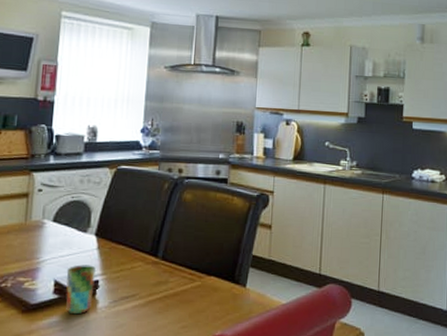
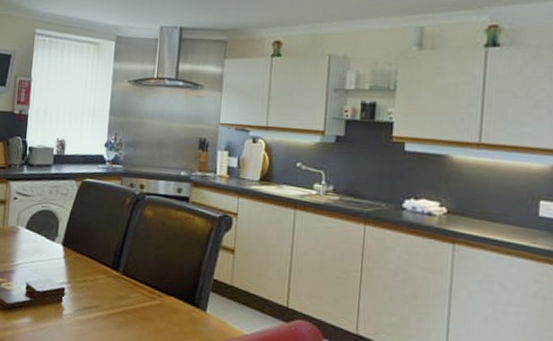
cup: present [66,265,97,315] -> none [36,271,63,318]

